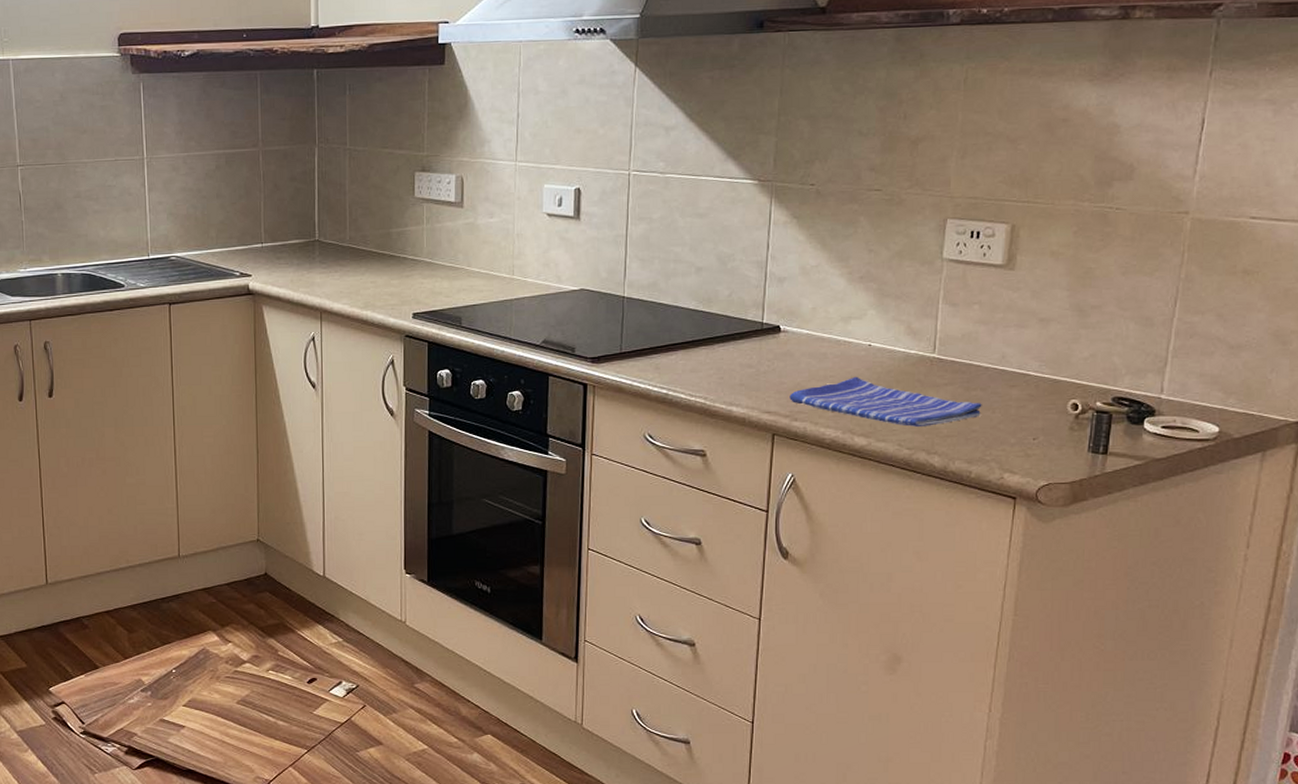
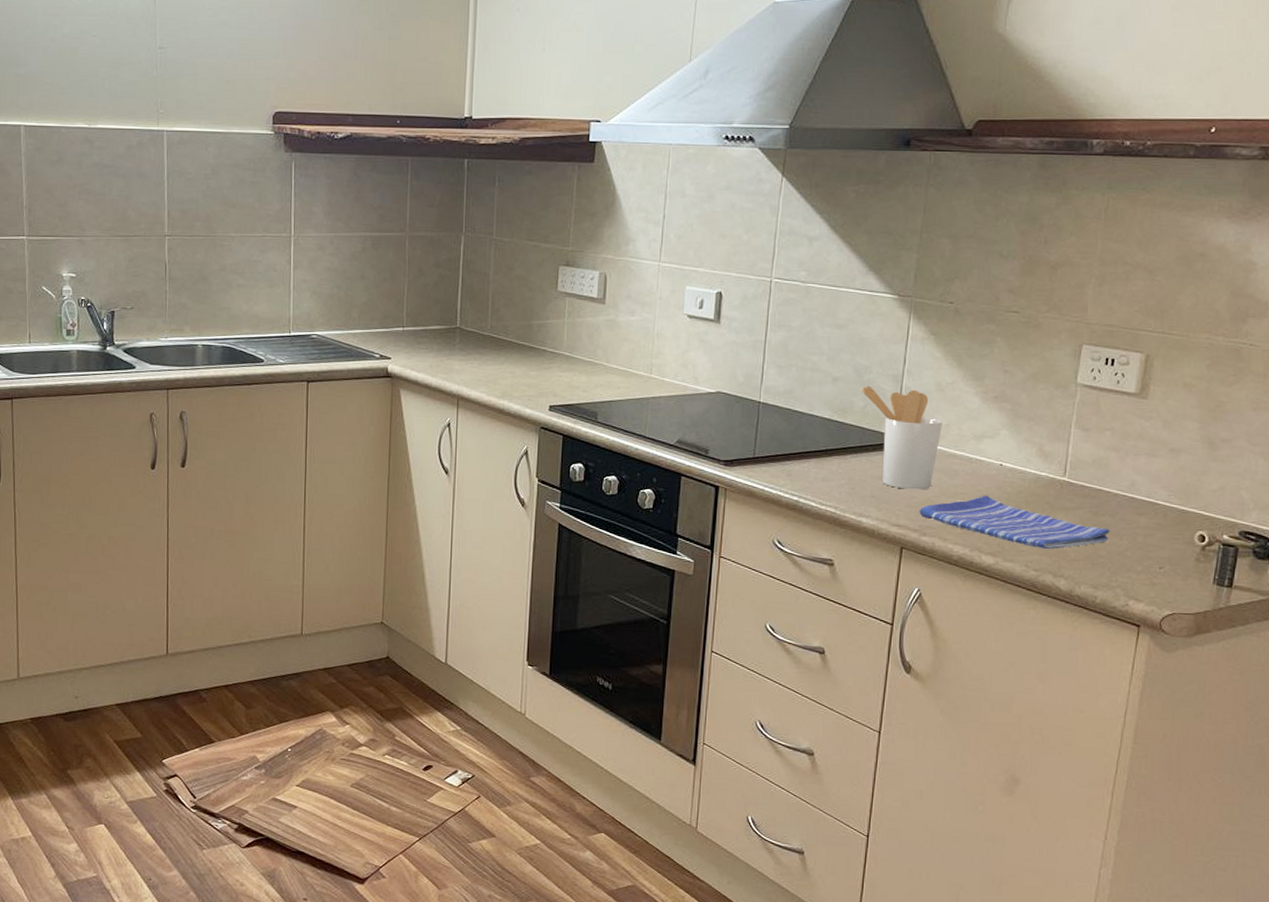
utensil holder: none [725,273,809,376] -> present [861,385,942,490]

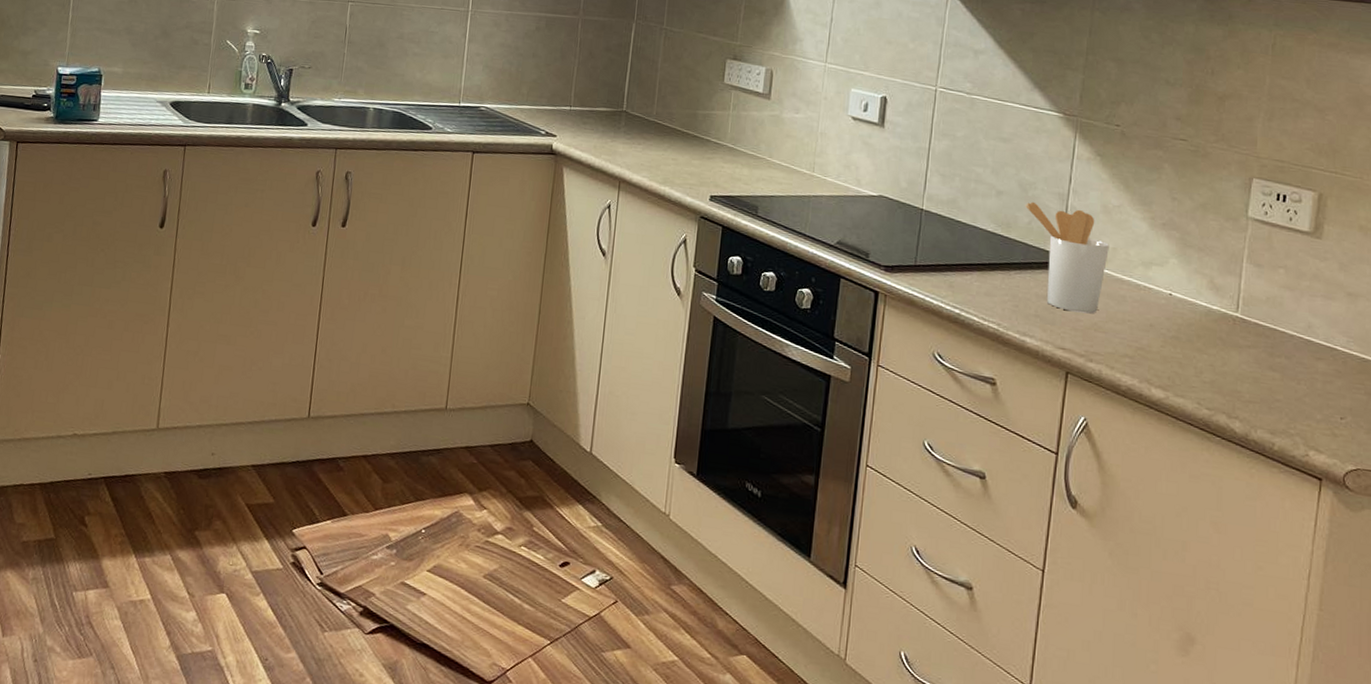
dish towel: present [919,495,1110,549] -> none [1085,324,1287,388]

